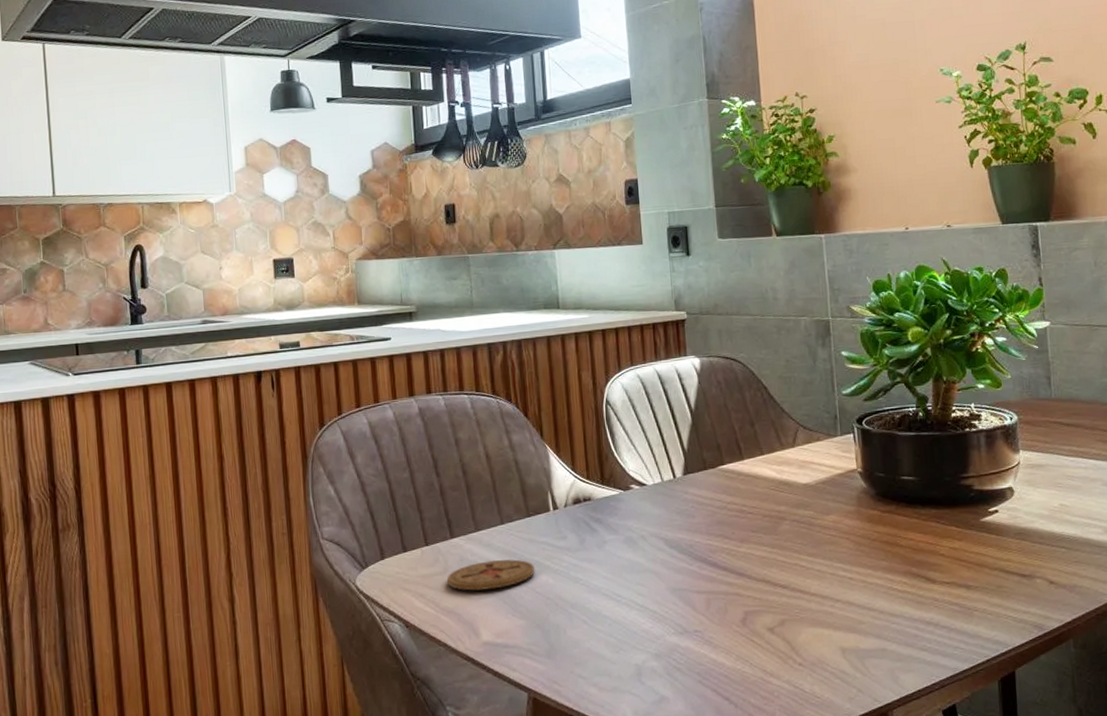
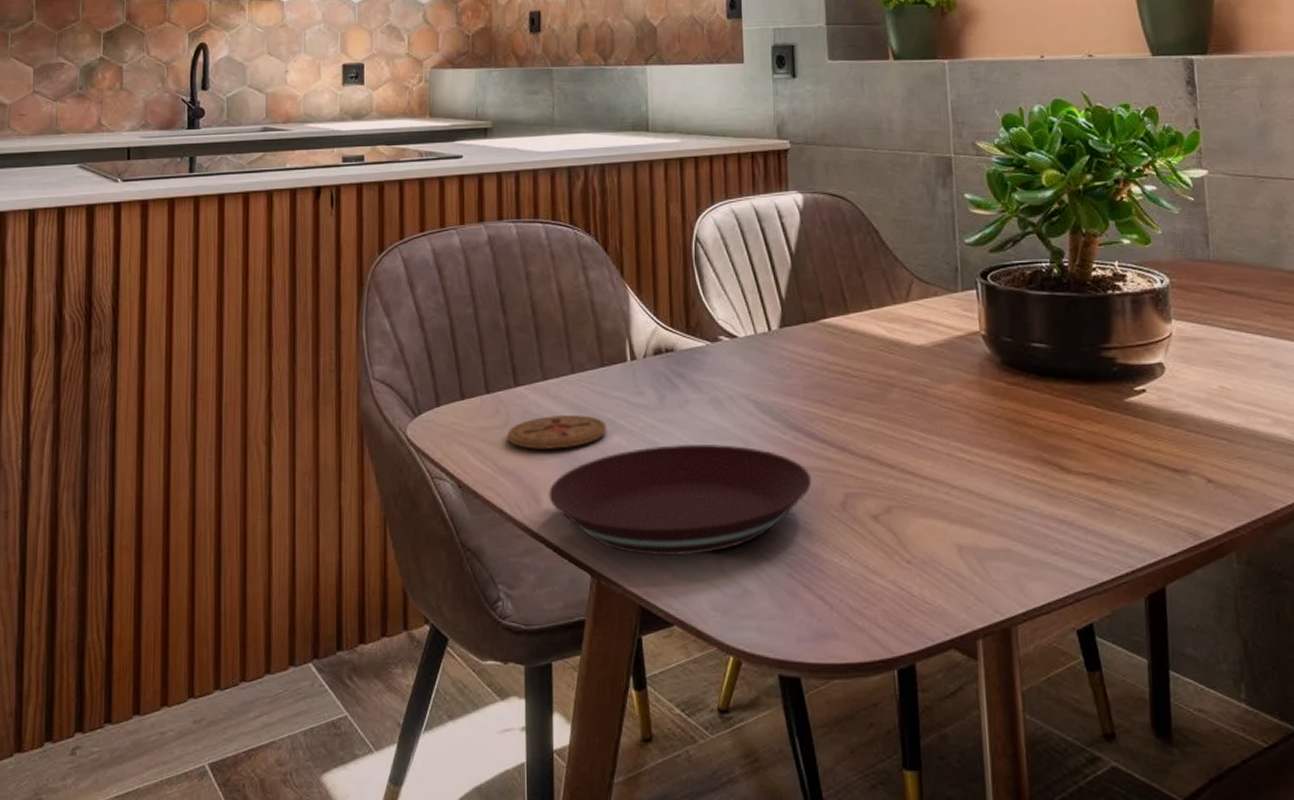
plate: none [486,576,716,674] -> present [549,443,812,557]

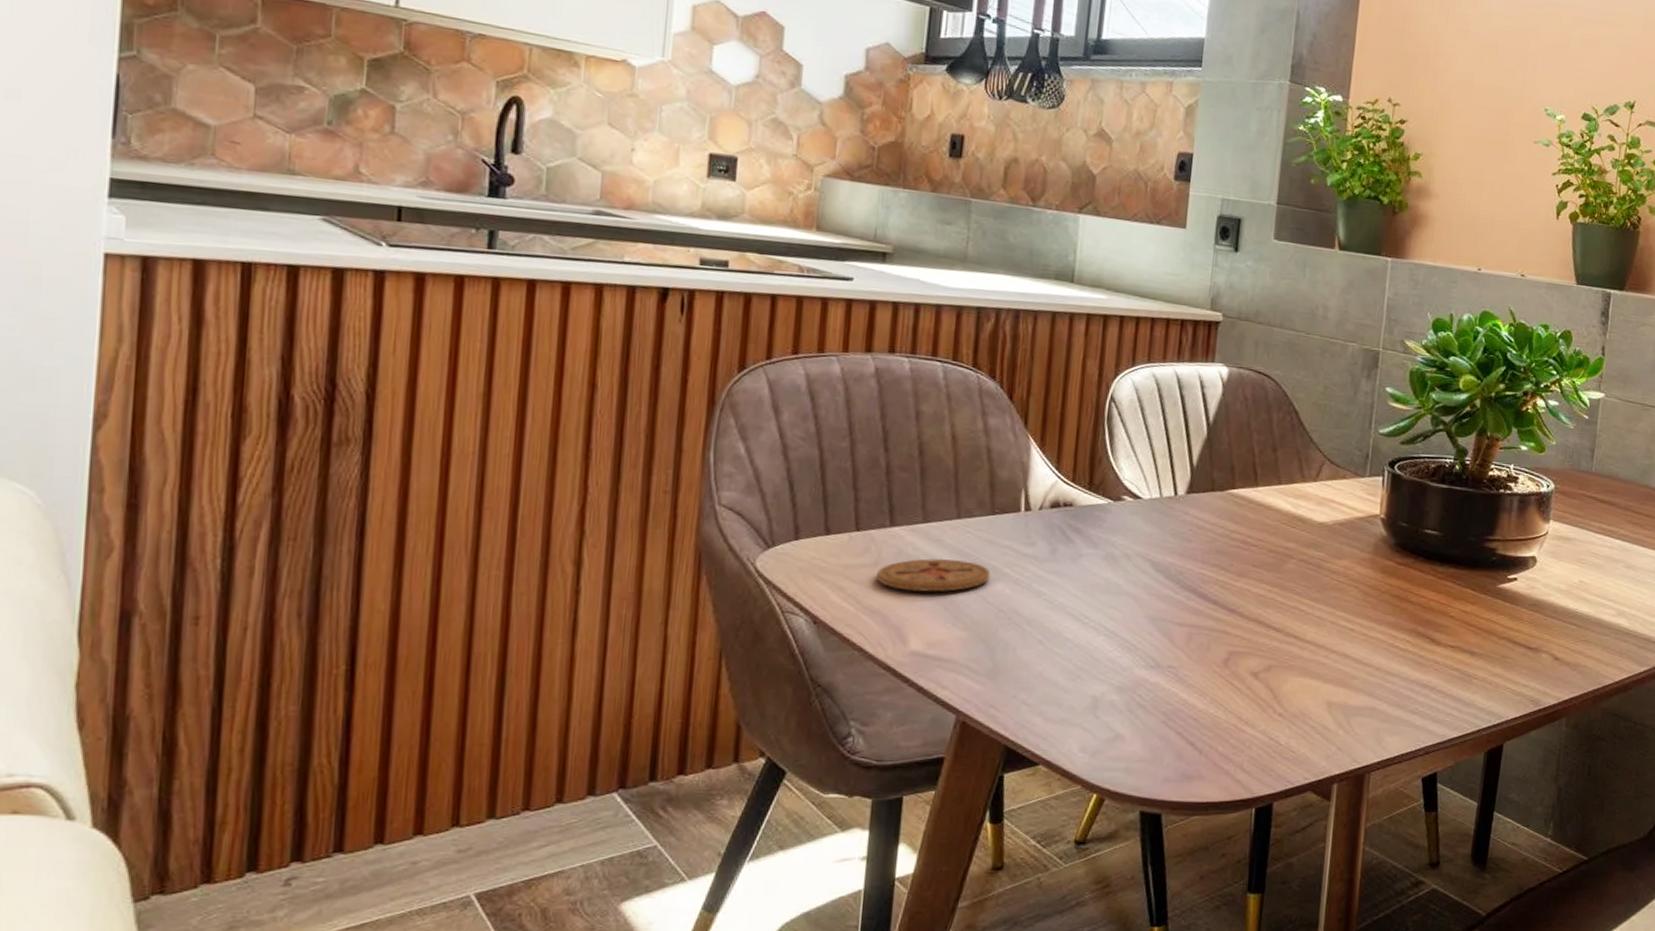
plate: present [549,443,812,557] -> none [917,595,1199,701]

